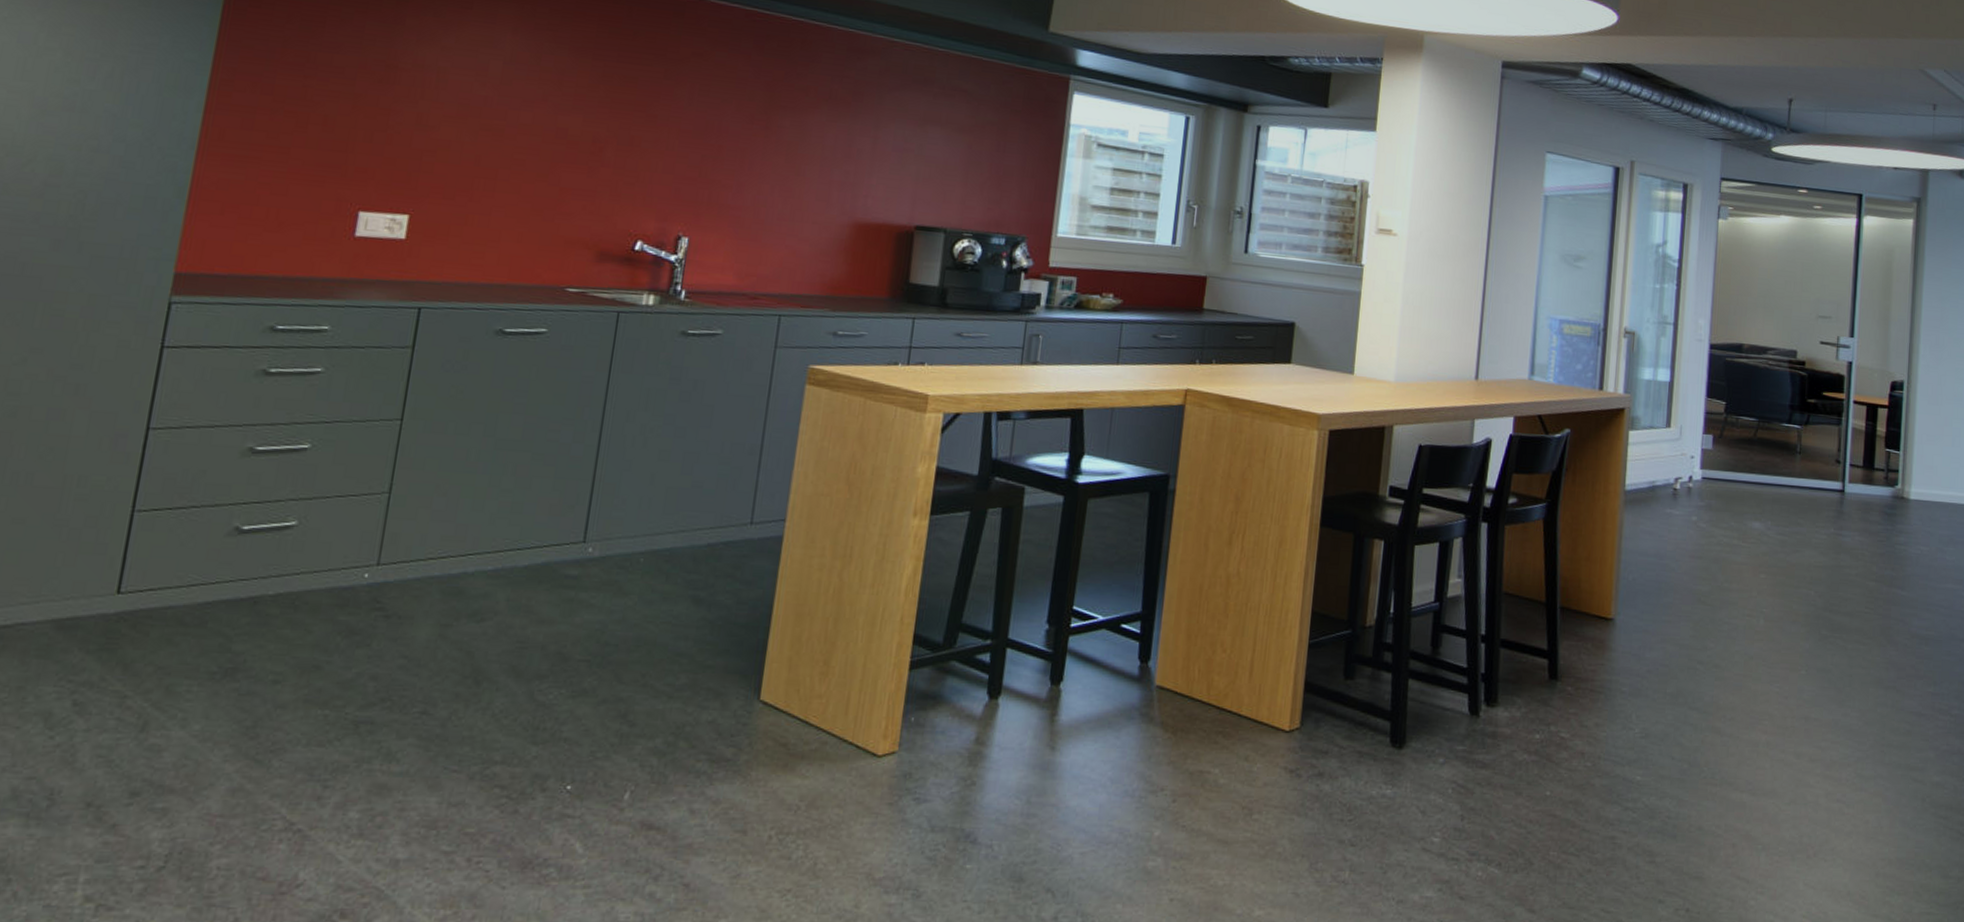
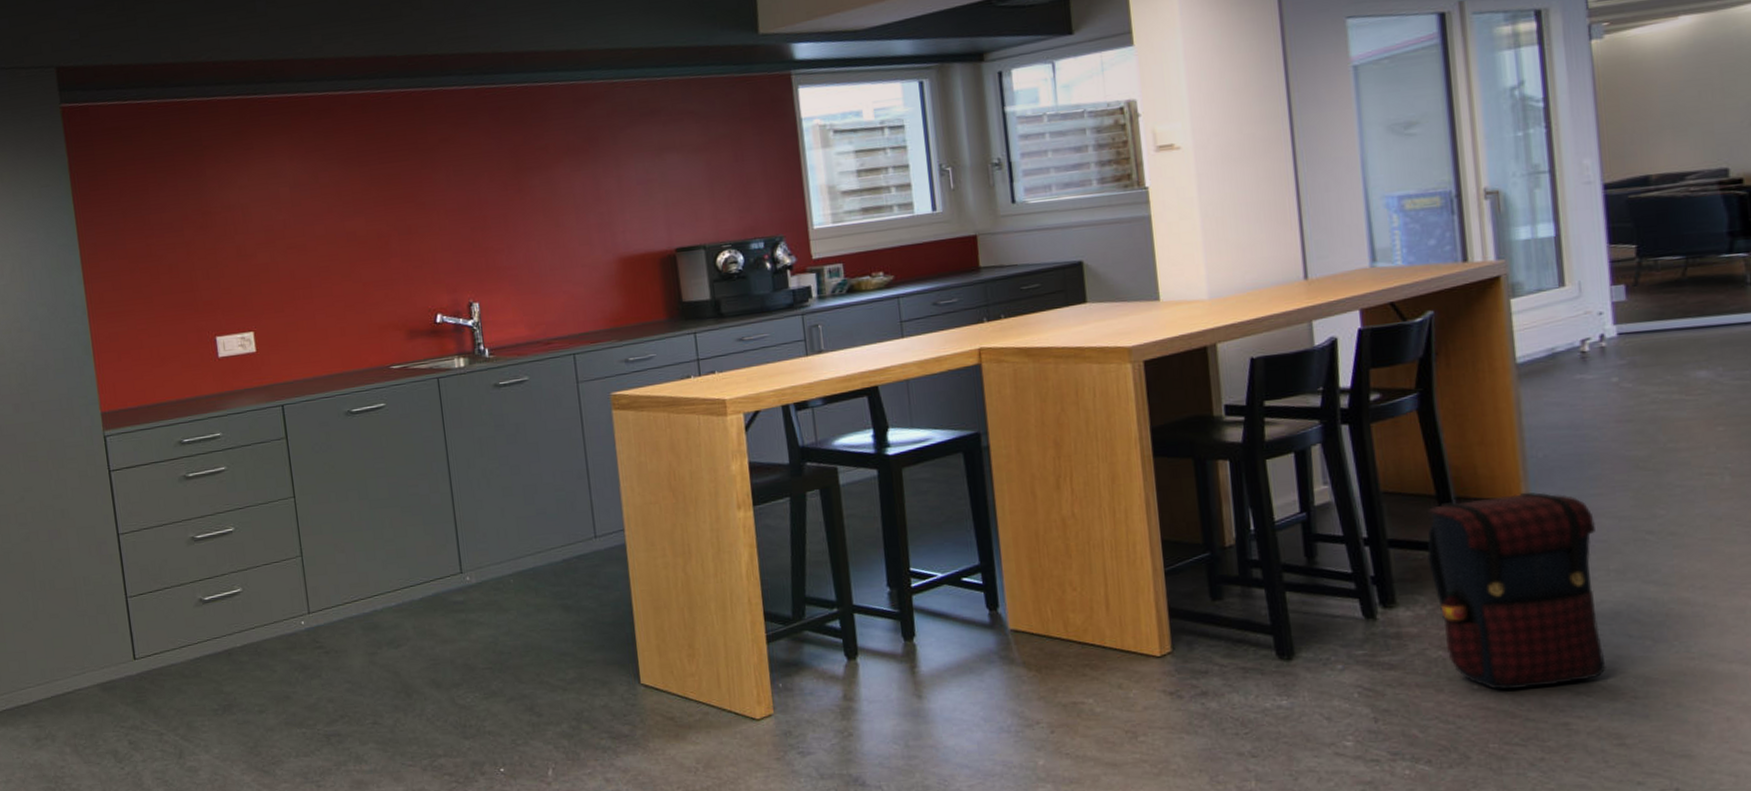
satchel: none [1528,610,1662,800] -> present [1426,492,1606,690]

